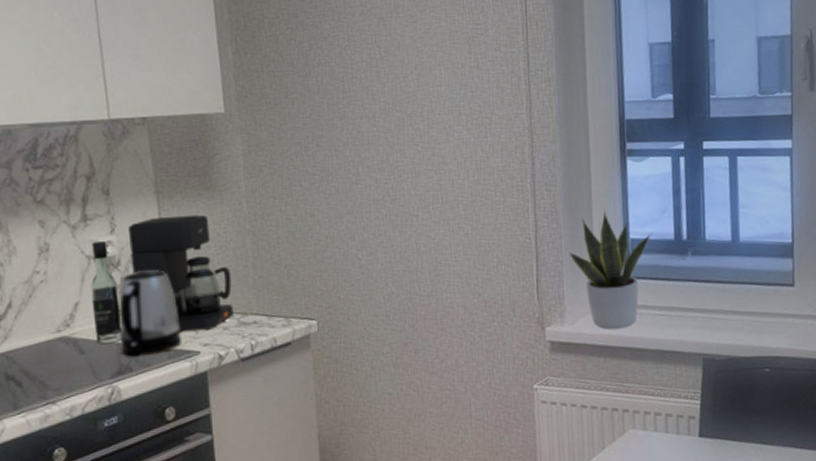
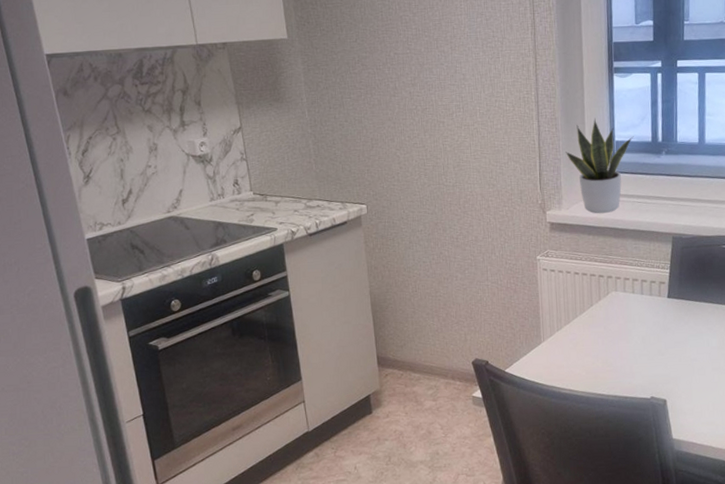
bottle: present [91,241,122,343] -> none [189,142,217,221]
kettle: present [119,269,182,357] -> none [213,164,263,232]
coffee maker: present [128,214,233,333] -> none [217,121,301,214]

